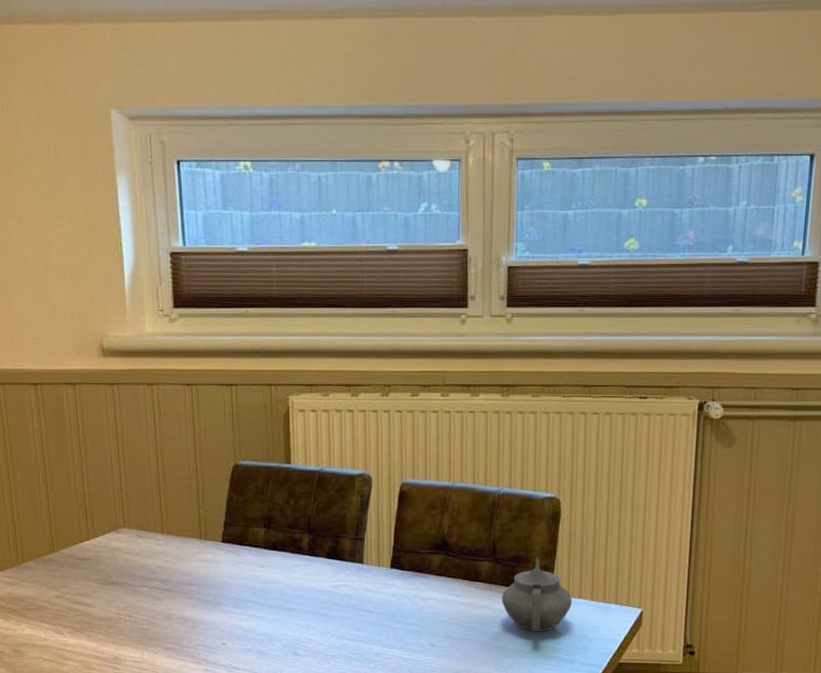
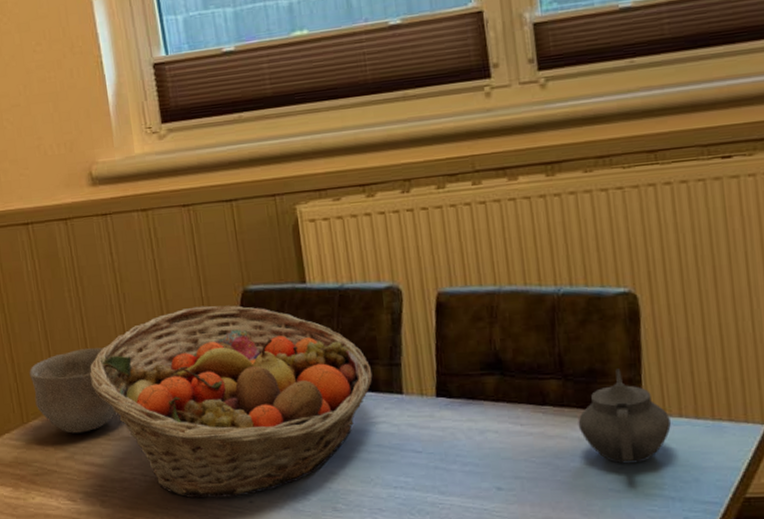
bowl: none [27,502,109,576] -> present [29,348,117,434]
fruit basket: none [85,474,339,639] -> present [89,305,373,499]

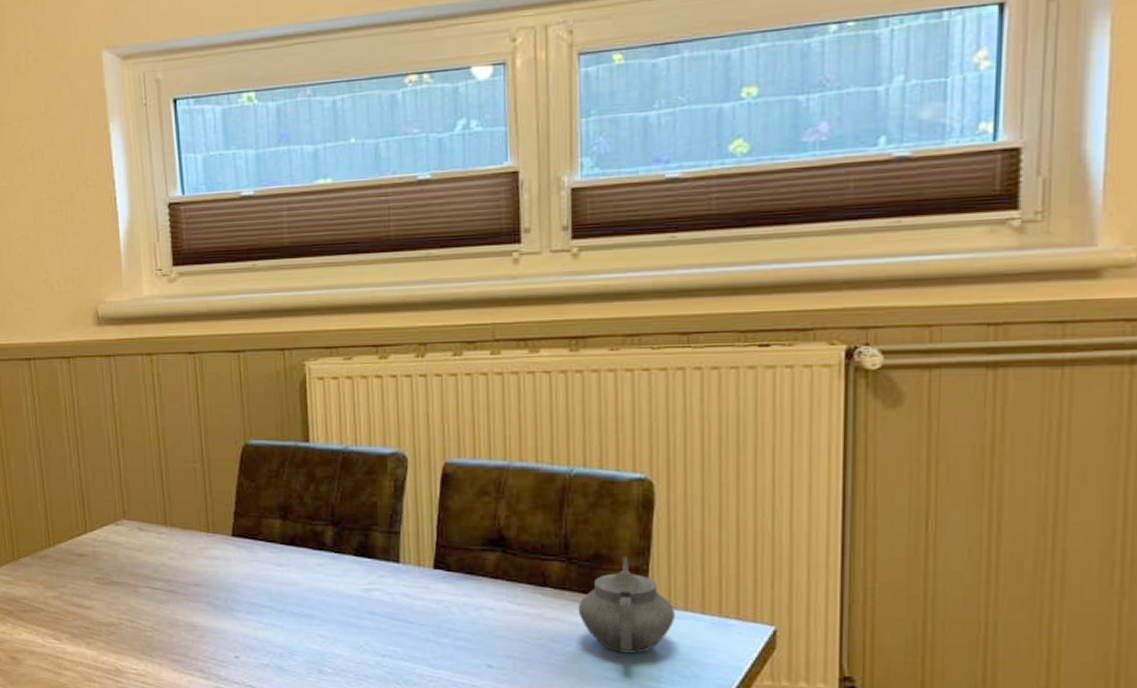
bowl: present [29,348,117,434] -> none [23,490,108,574]
fruit basket: present [89,305,373,499] -> none [83,457,370,651]

